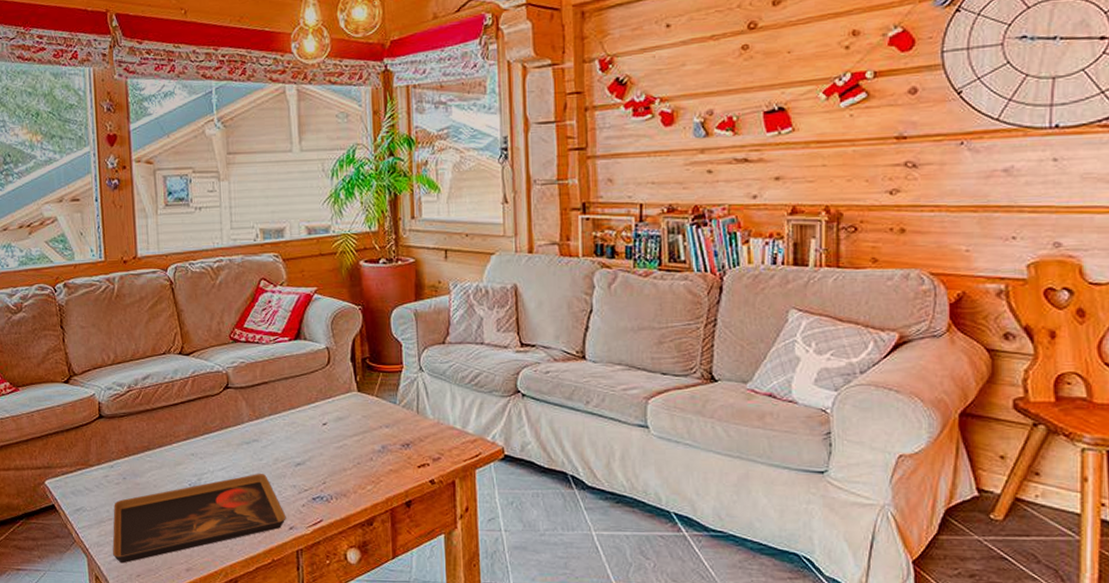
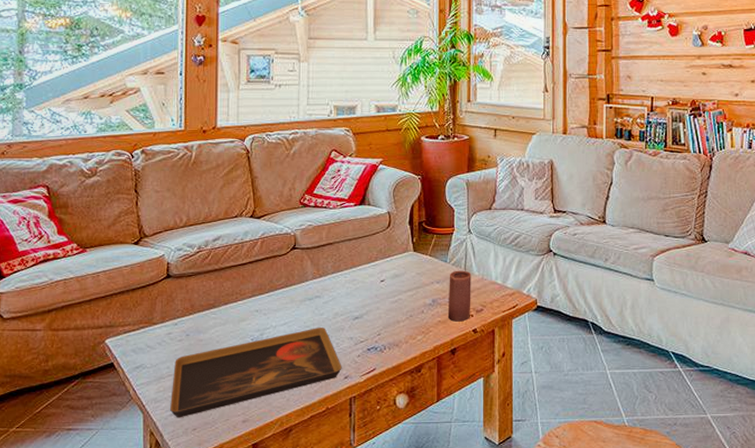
candle: none [399,413,427,471] -> present [447,270,471,322]

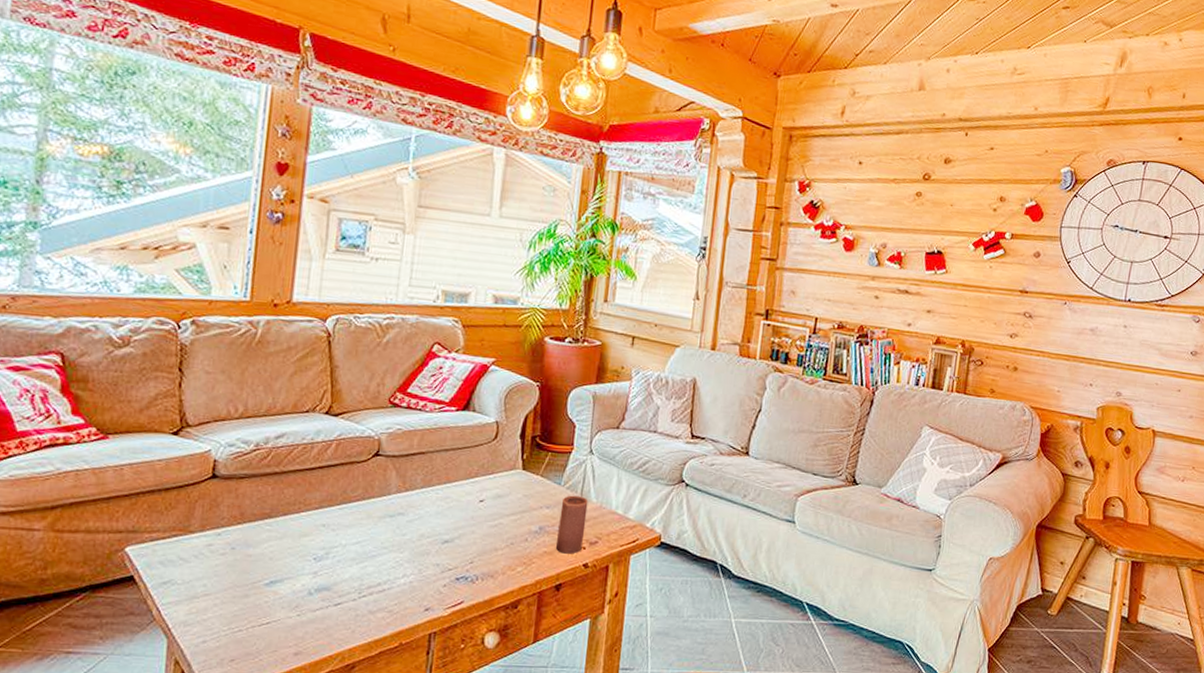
decorative tray: present [170,328,342,418] -> none [203,550,423,646]

